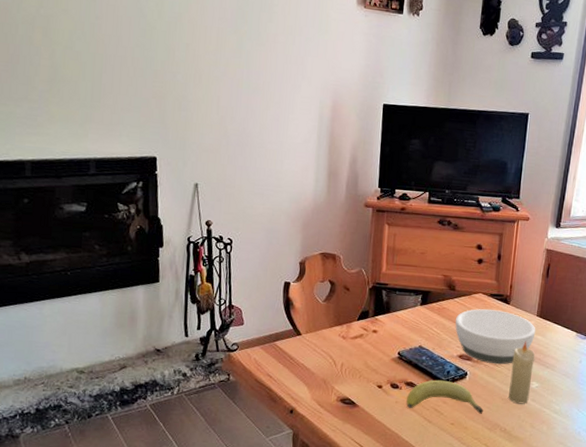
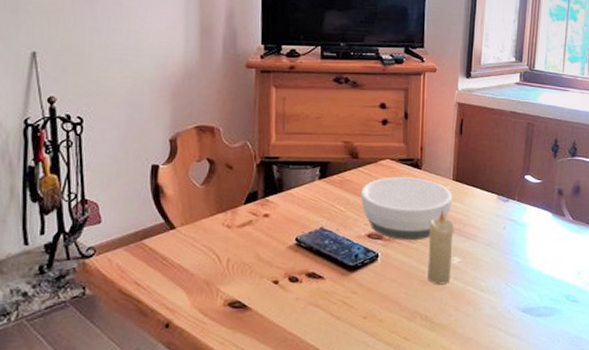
fruit: present [406,380,483,414] -> none [309,266,400,305]

